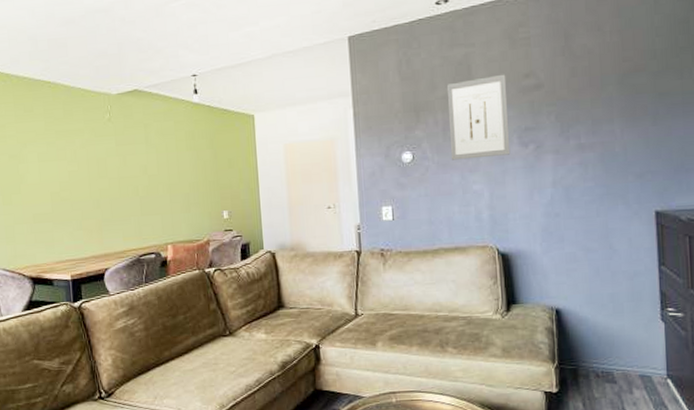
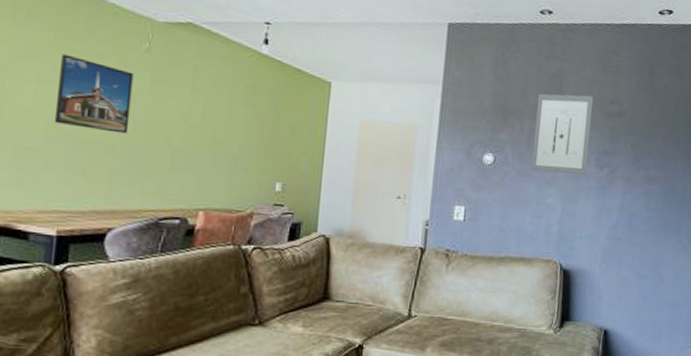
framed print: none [52,136,106,192] -> present [54,54,134,134]

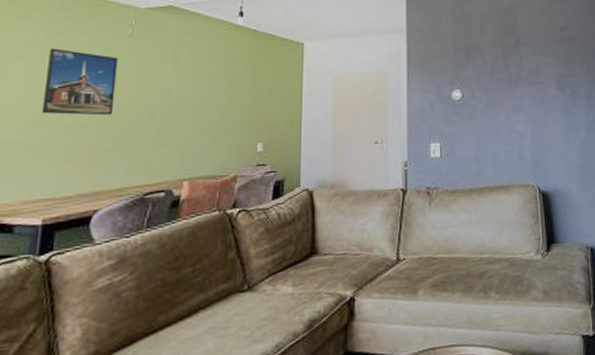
wall art: present [531,93,594,174] -> none [494,25,550,100]

